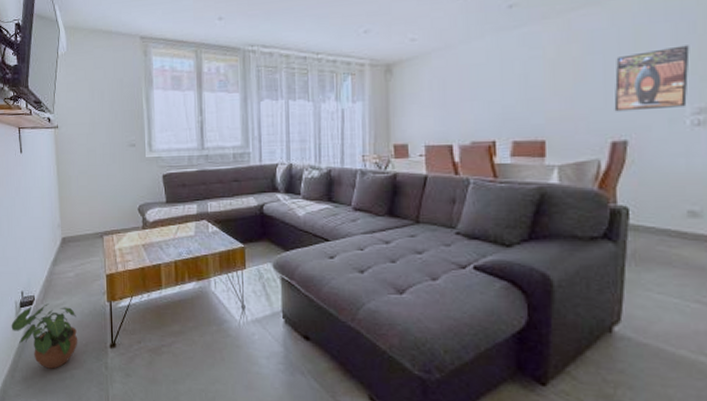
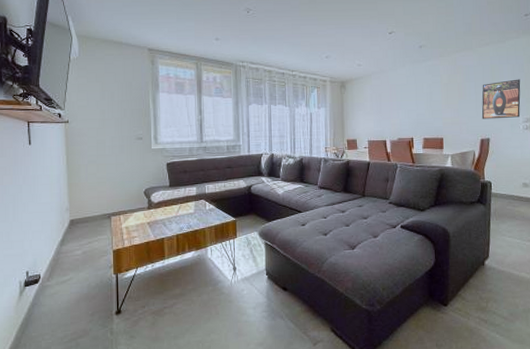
potted plant: present [11,303,78,369] -> none [14,281,84,341]

